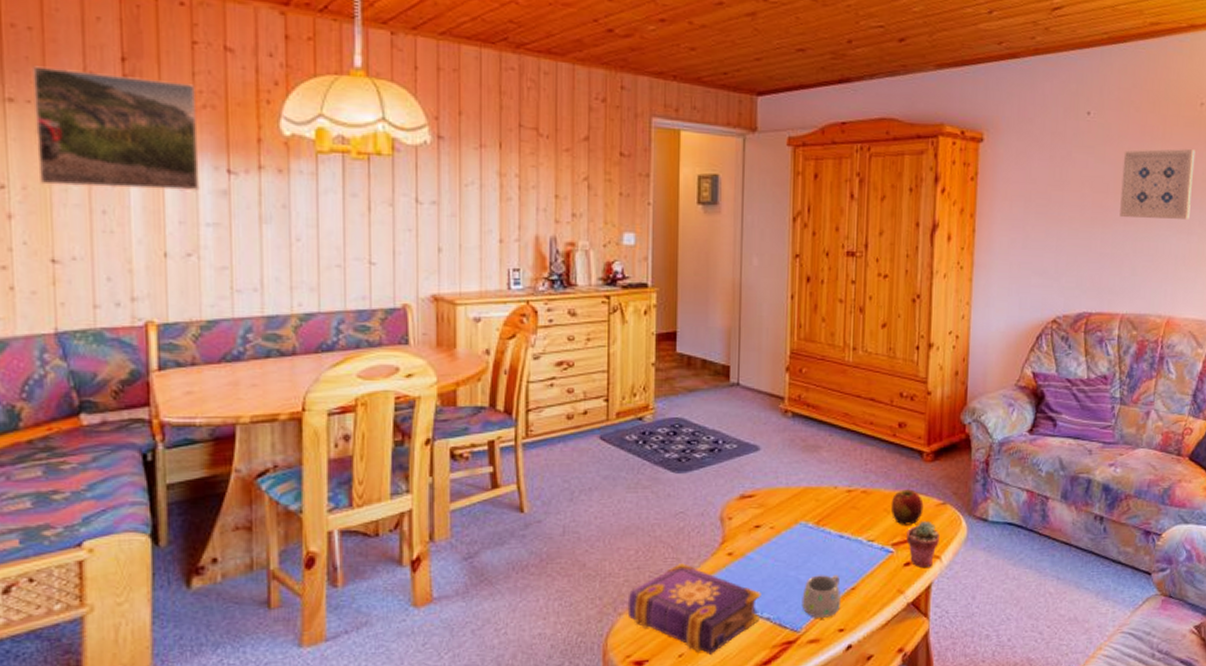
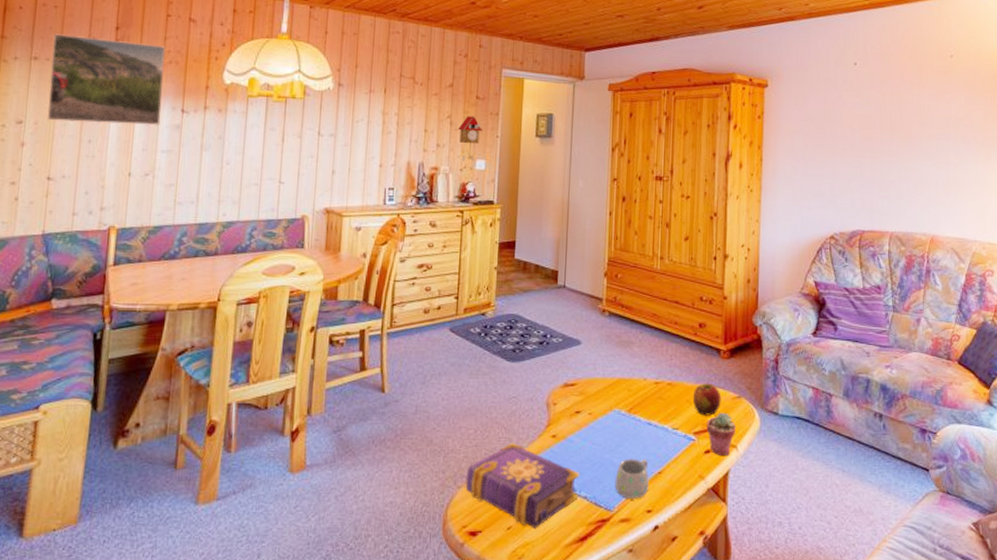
cuckoo clock: none [598,177,629,235] -> present [458,116,482,161]
wall art: present [1120,149,1196,219] -> none [885,93,948,151]

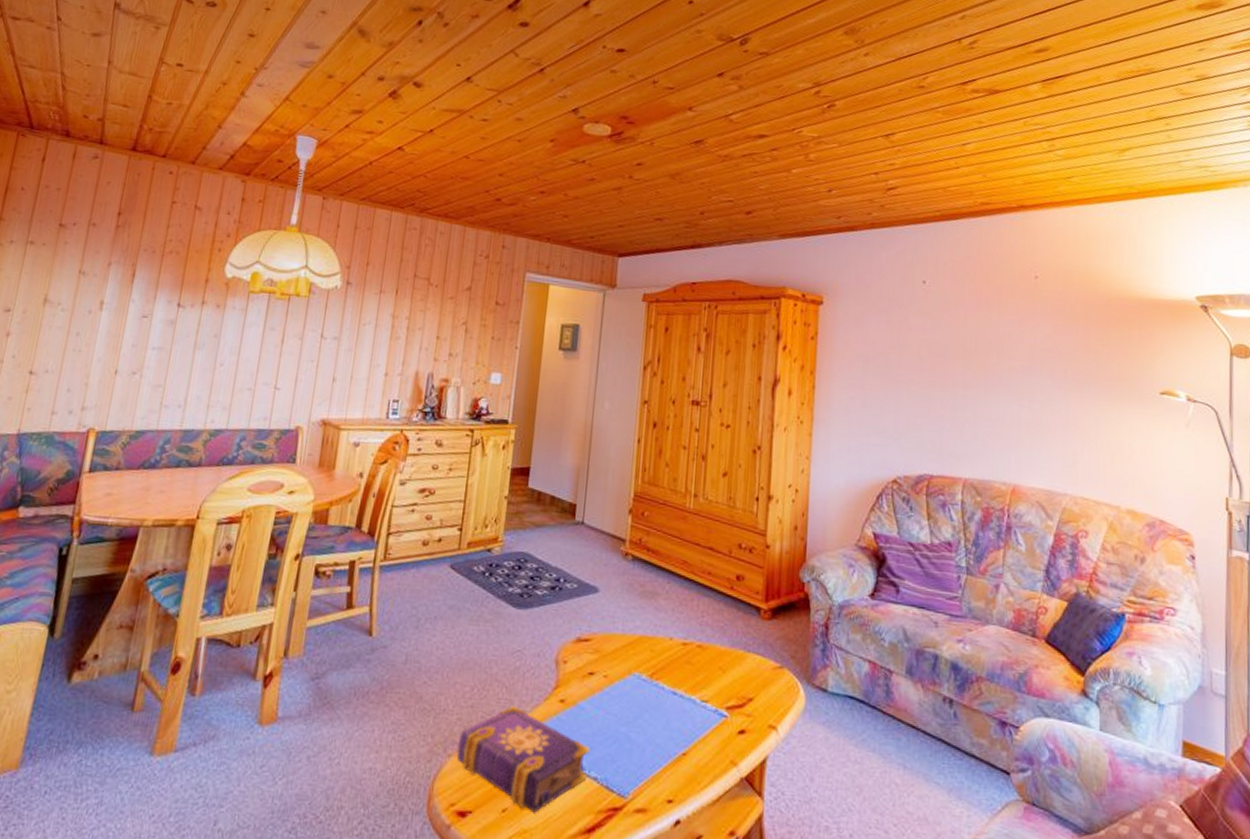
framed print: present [46,34,165,125] -> none [36,217,167,320]
cuckoo clock: present [458,116,482,161] -> none [473,323,500,374]
mug: present [615,459,649,499] -> none [630,734,671,785]
apple: present [692,383,722,416] -> none [726,647,760,688]
potted succulent: present [706,412,736,457] -> none [741,684,776,739]

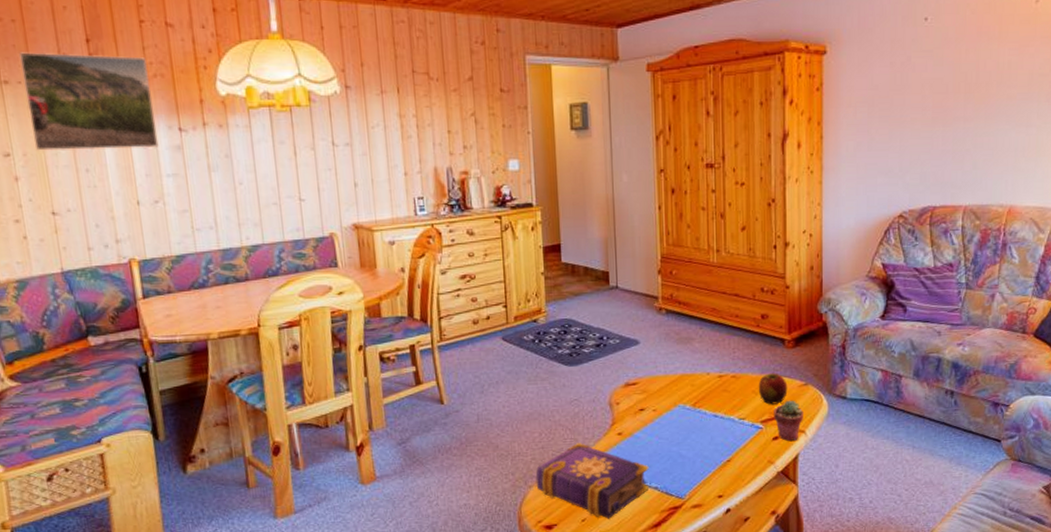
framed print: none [36,217,167,320] -> present [18,52,159,151]
apple: none [726,647,760,688] -> present [758,373,788,405]
potted succulent: none [741,684,776,739] -> present [774,400,803,442]

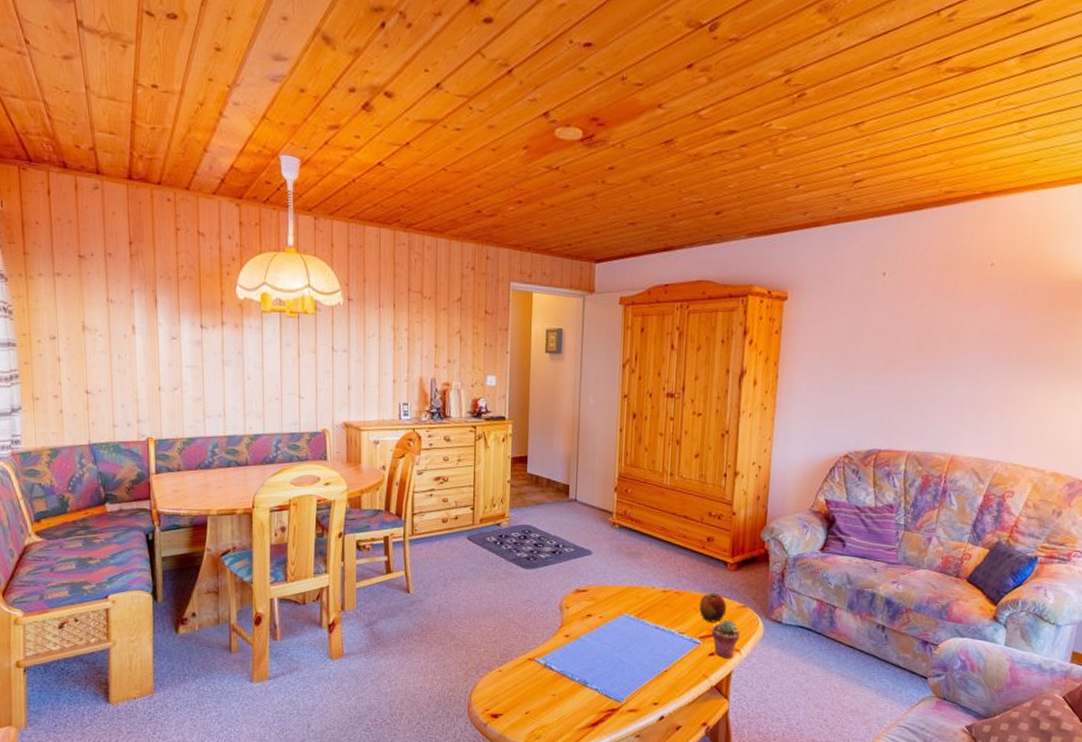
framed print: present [18,52,159,151] -> none [71,249,182,341]
book: present [535,443,649,519] -> none [486,641,591,714]

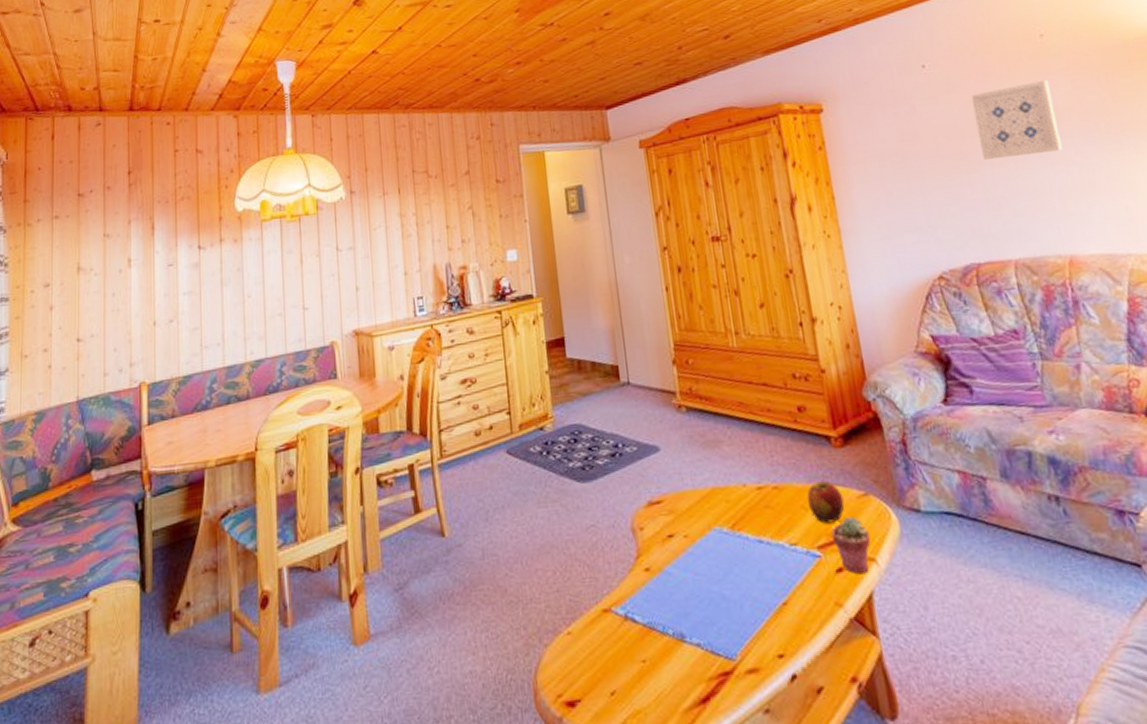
wall art: none [910,305,985,369] -> present [970,80,1063,161]

